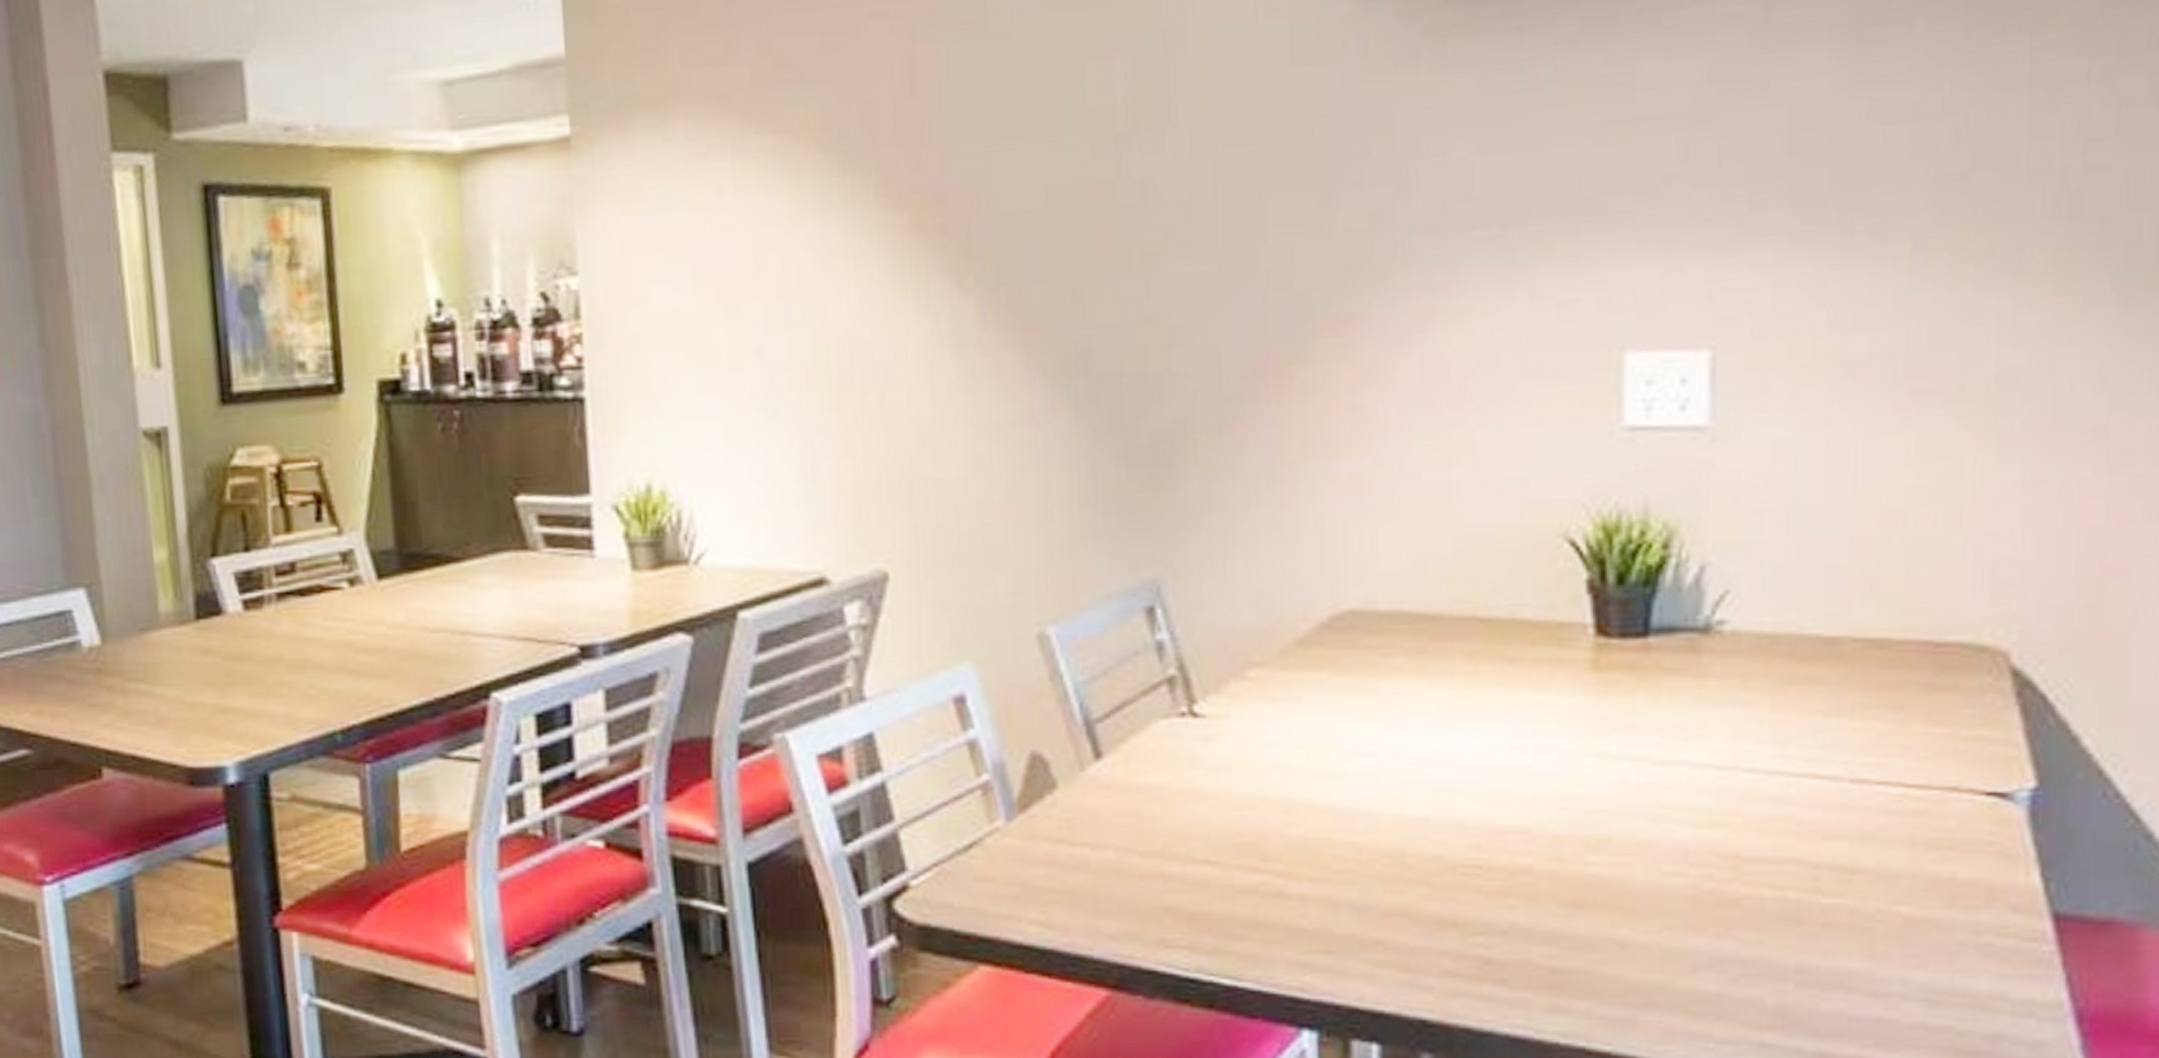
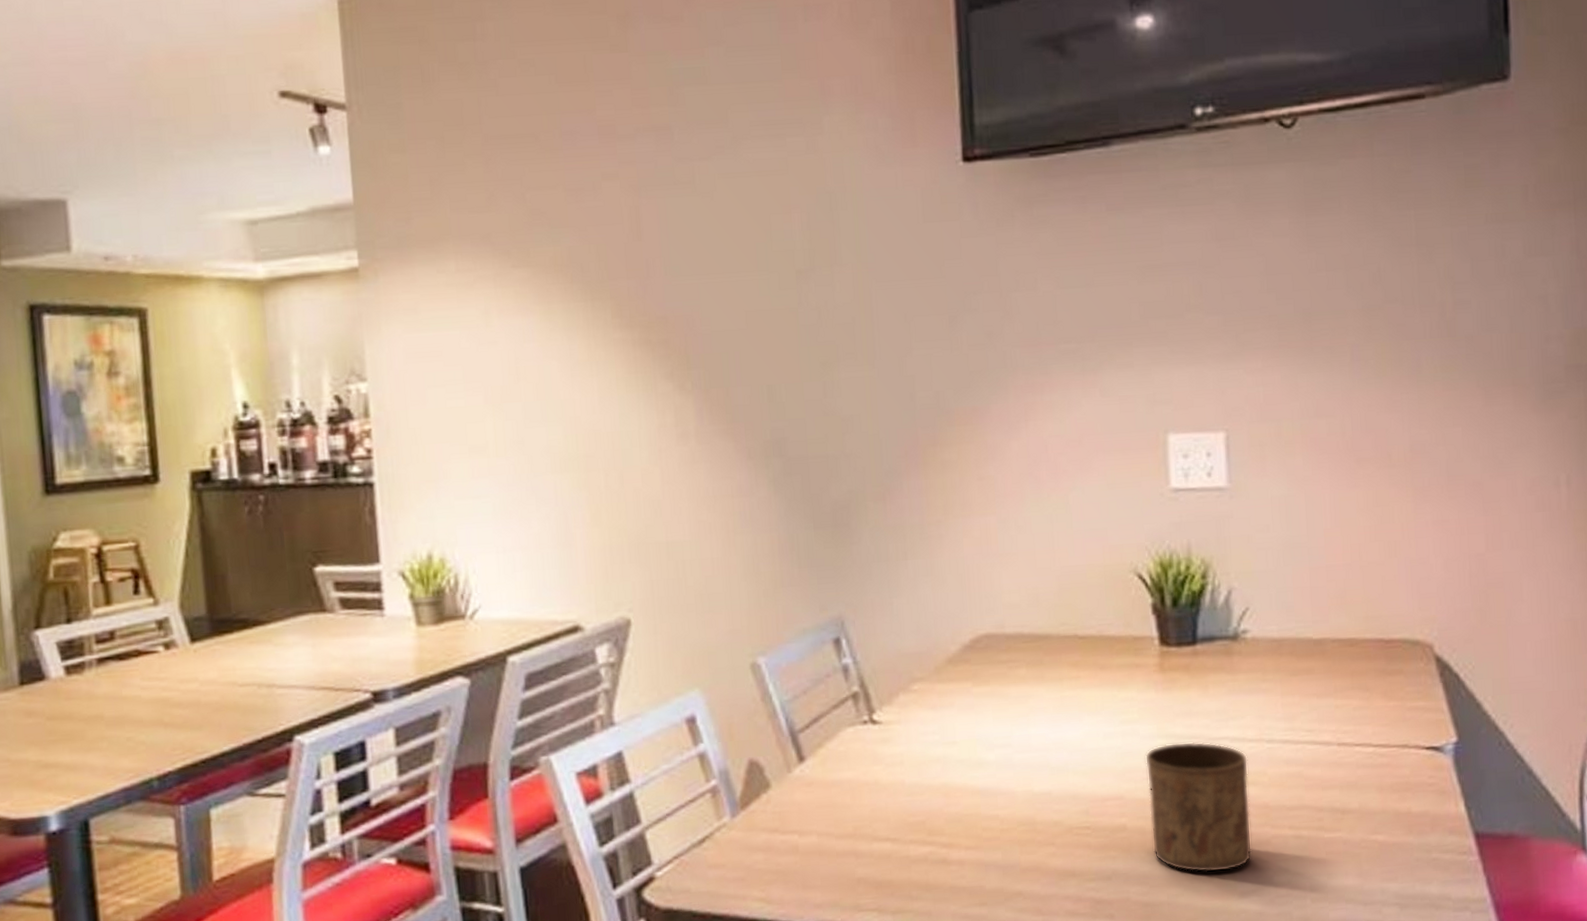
cup: none [1564,764,1714,937] -> present [1145,741,1252,873]

